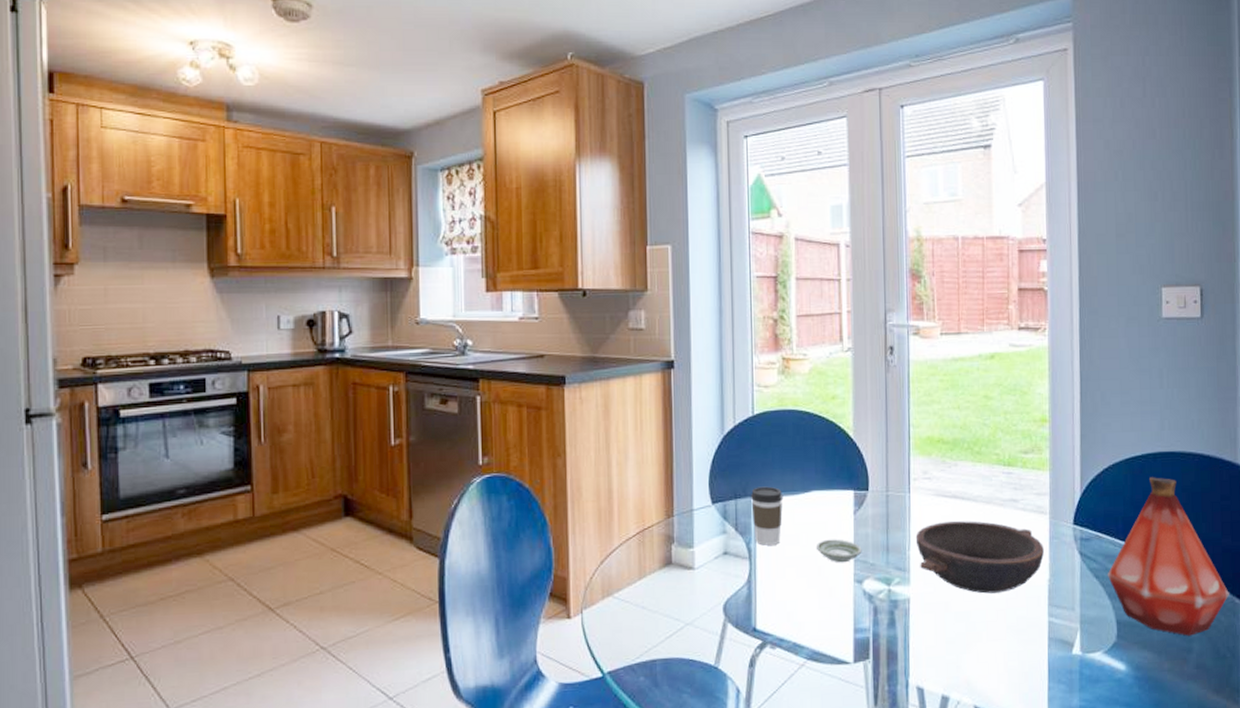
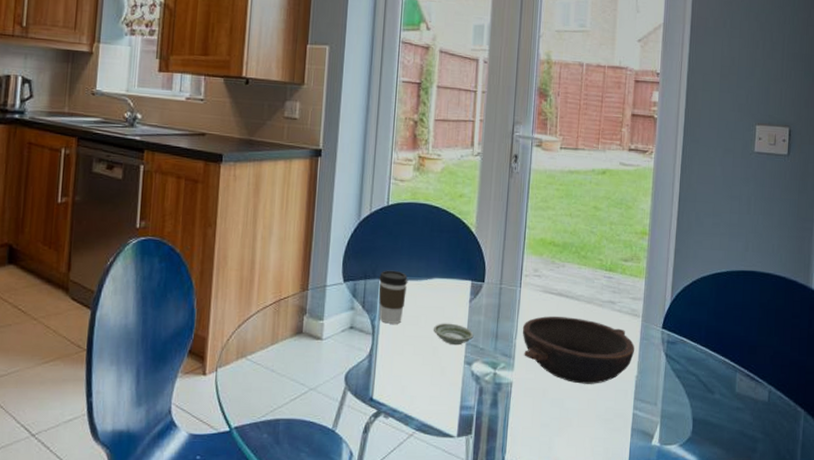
bottle: present [1107,477,1229,636] -> none [688,292,793,437]

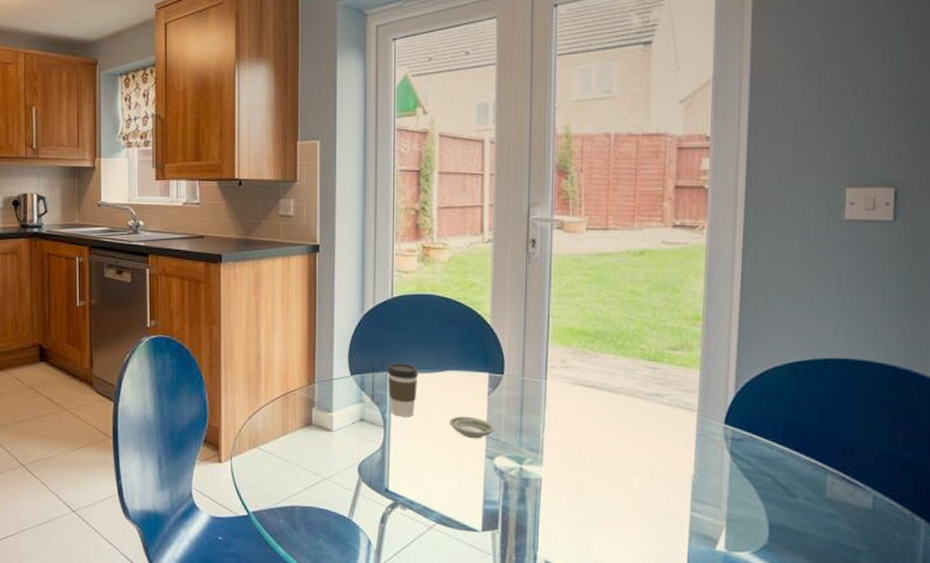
bowl: present [522,316,634,384] -> none [550,410,689,483]

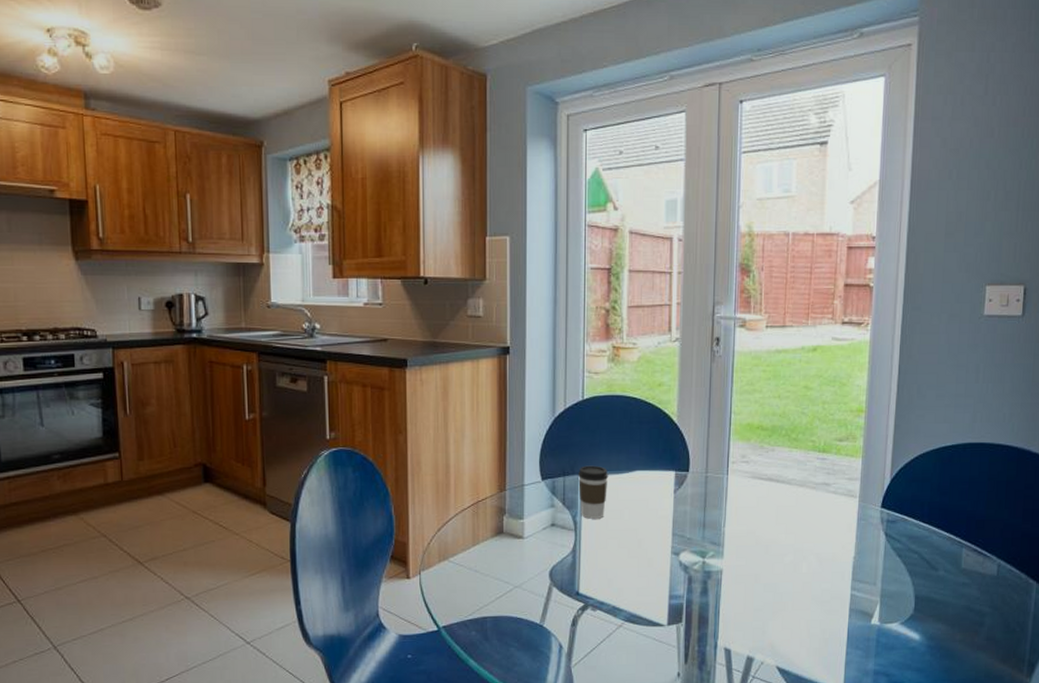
saucer: present [448,416,495,439] -> none [637,515,680,537]

